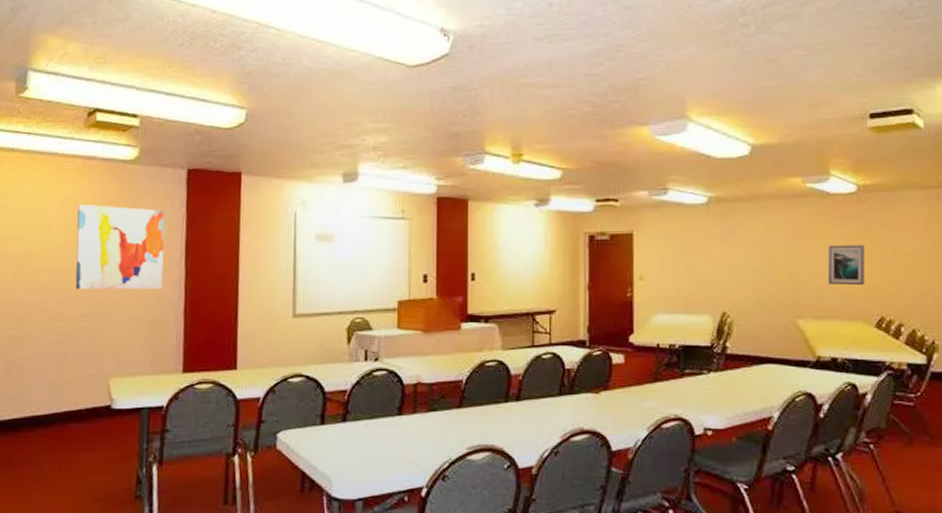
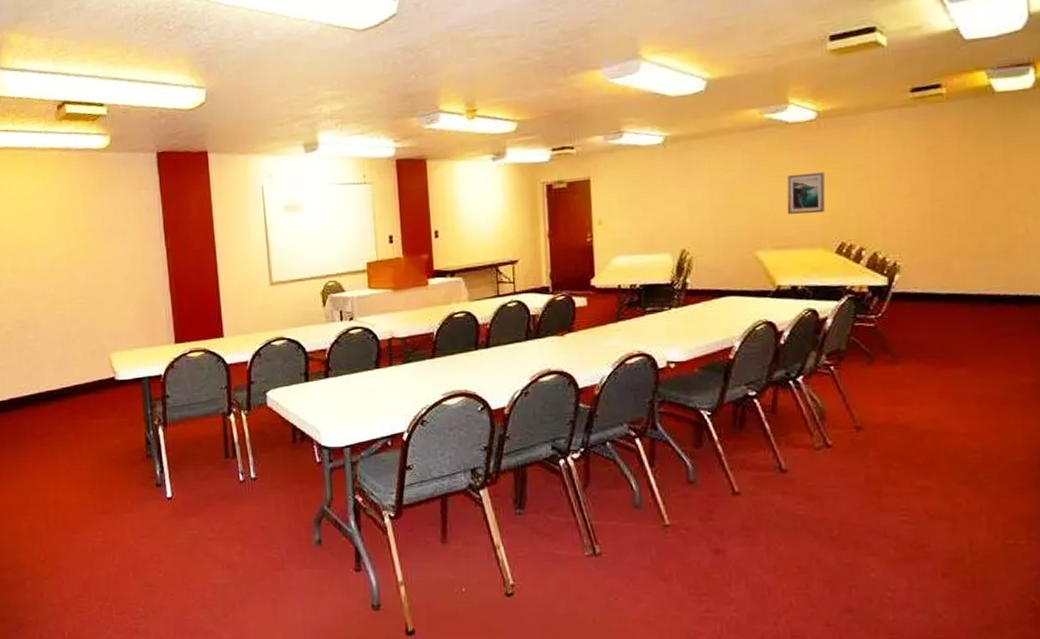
wall art: present [75,203,165,289] -> none [60,193,148,274]

